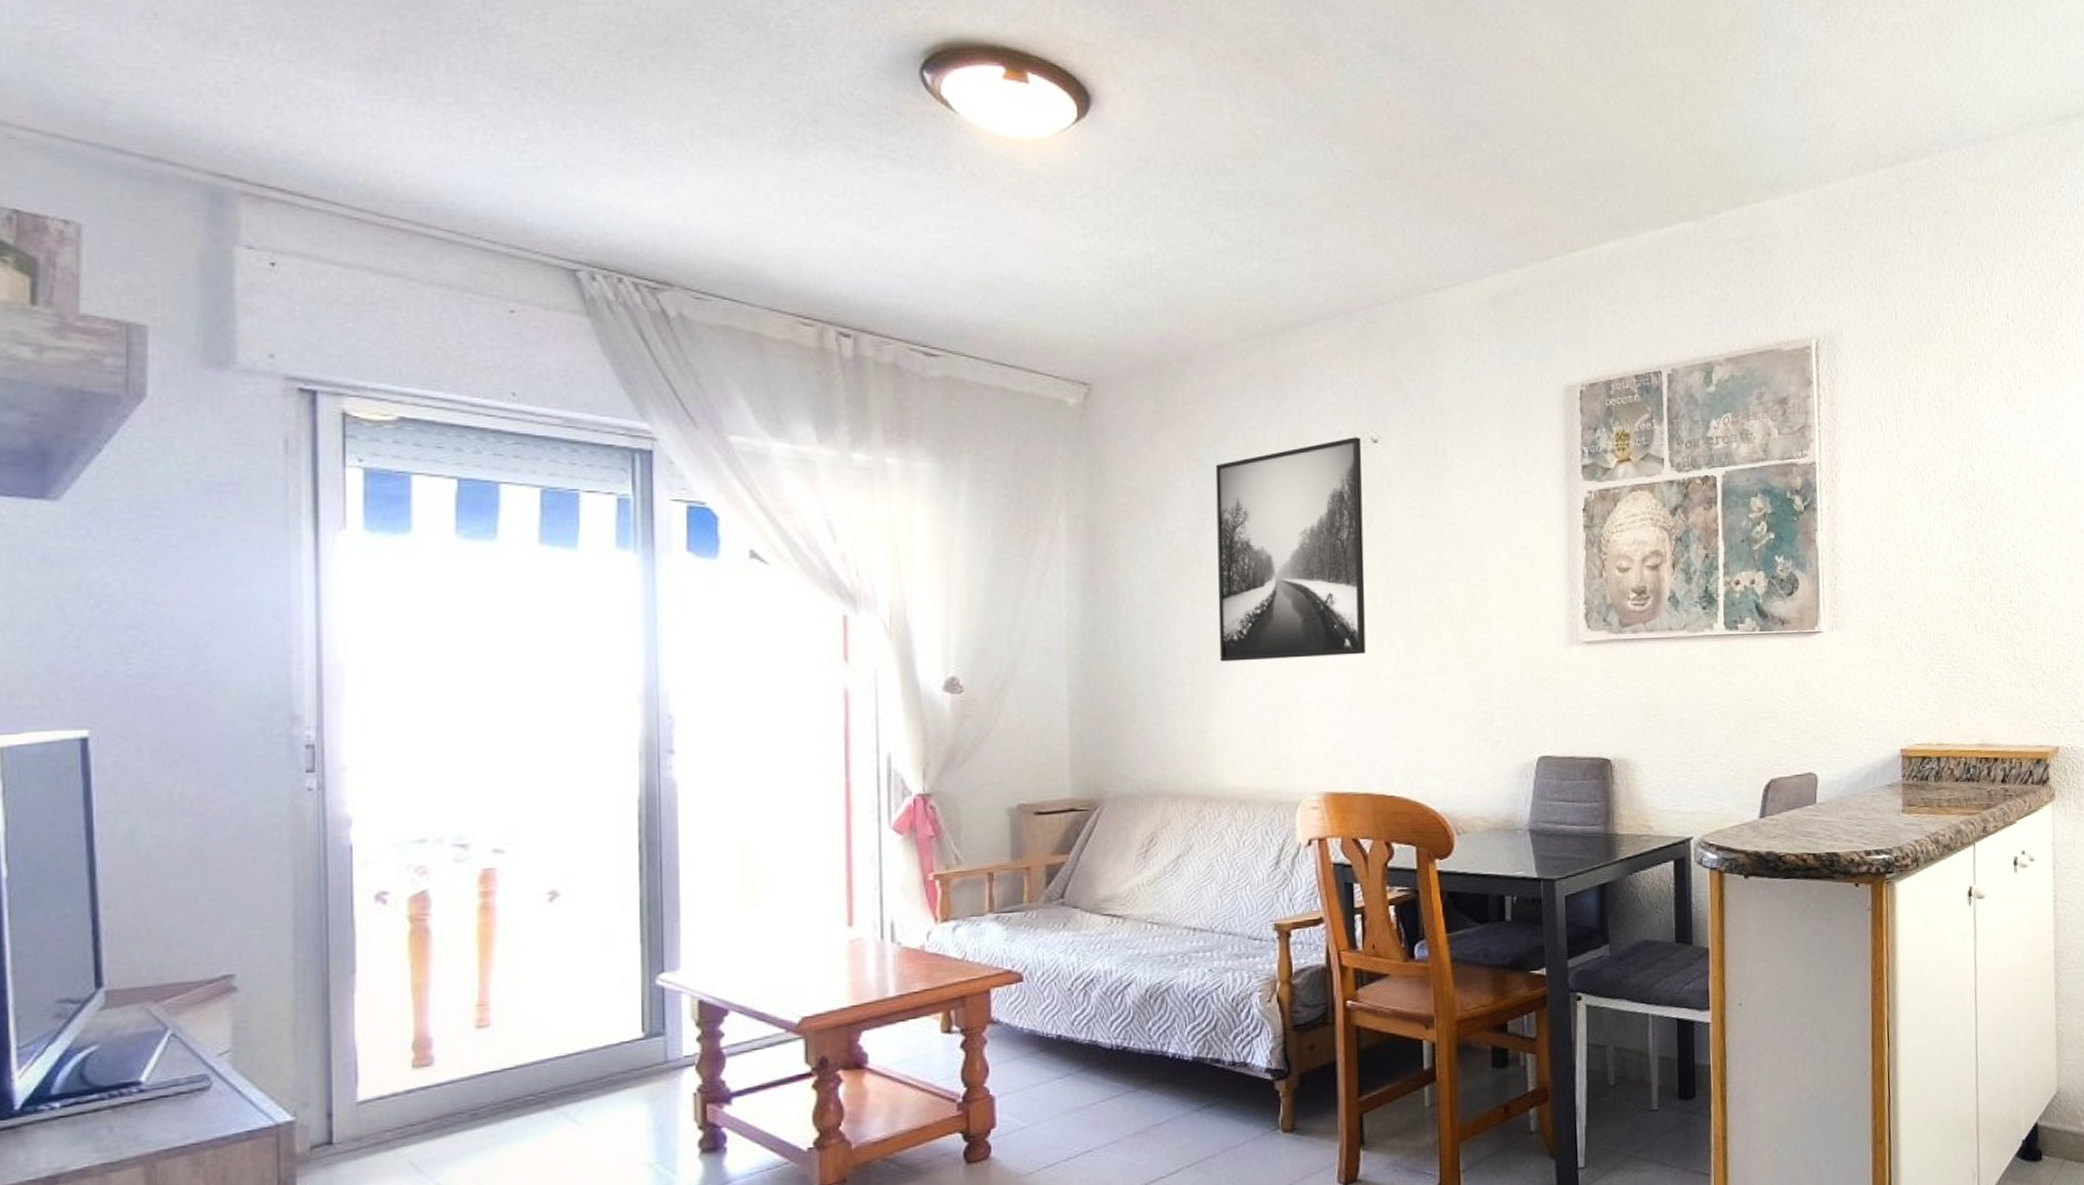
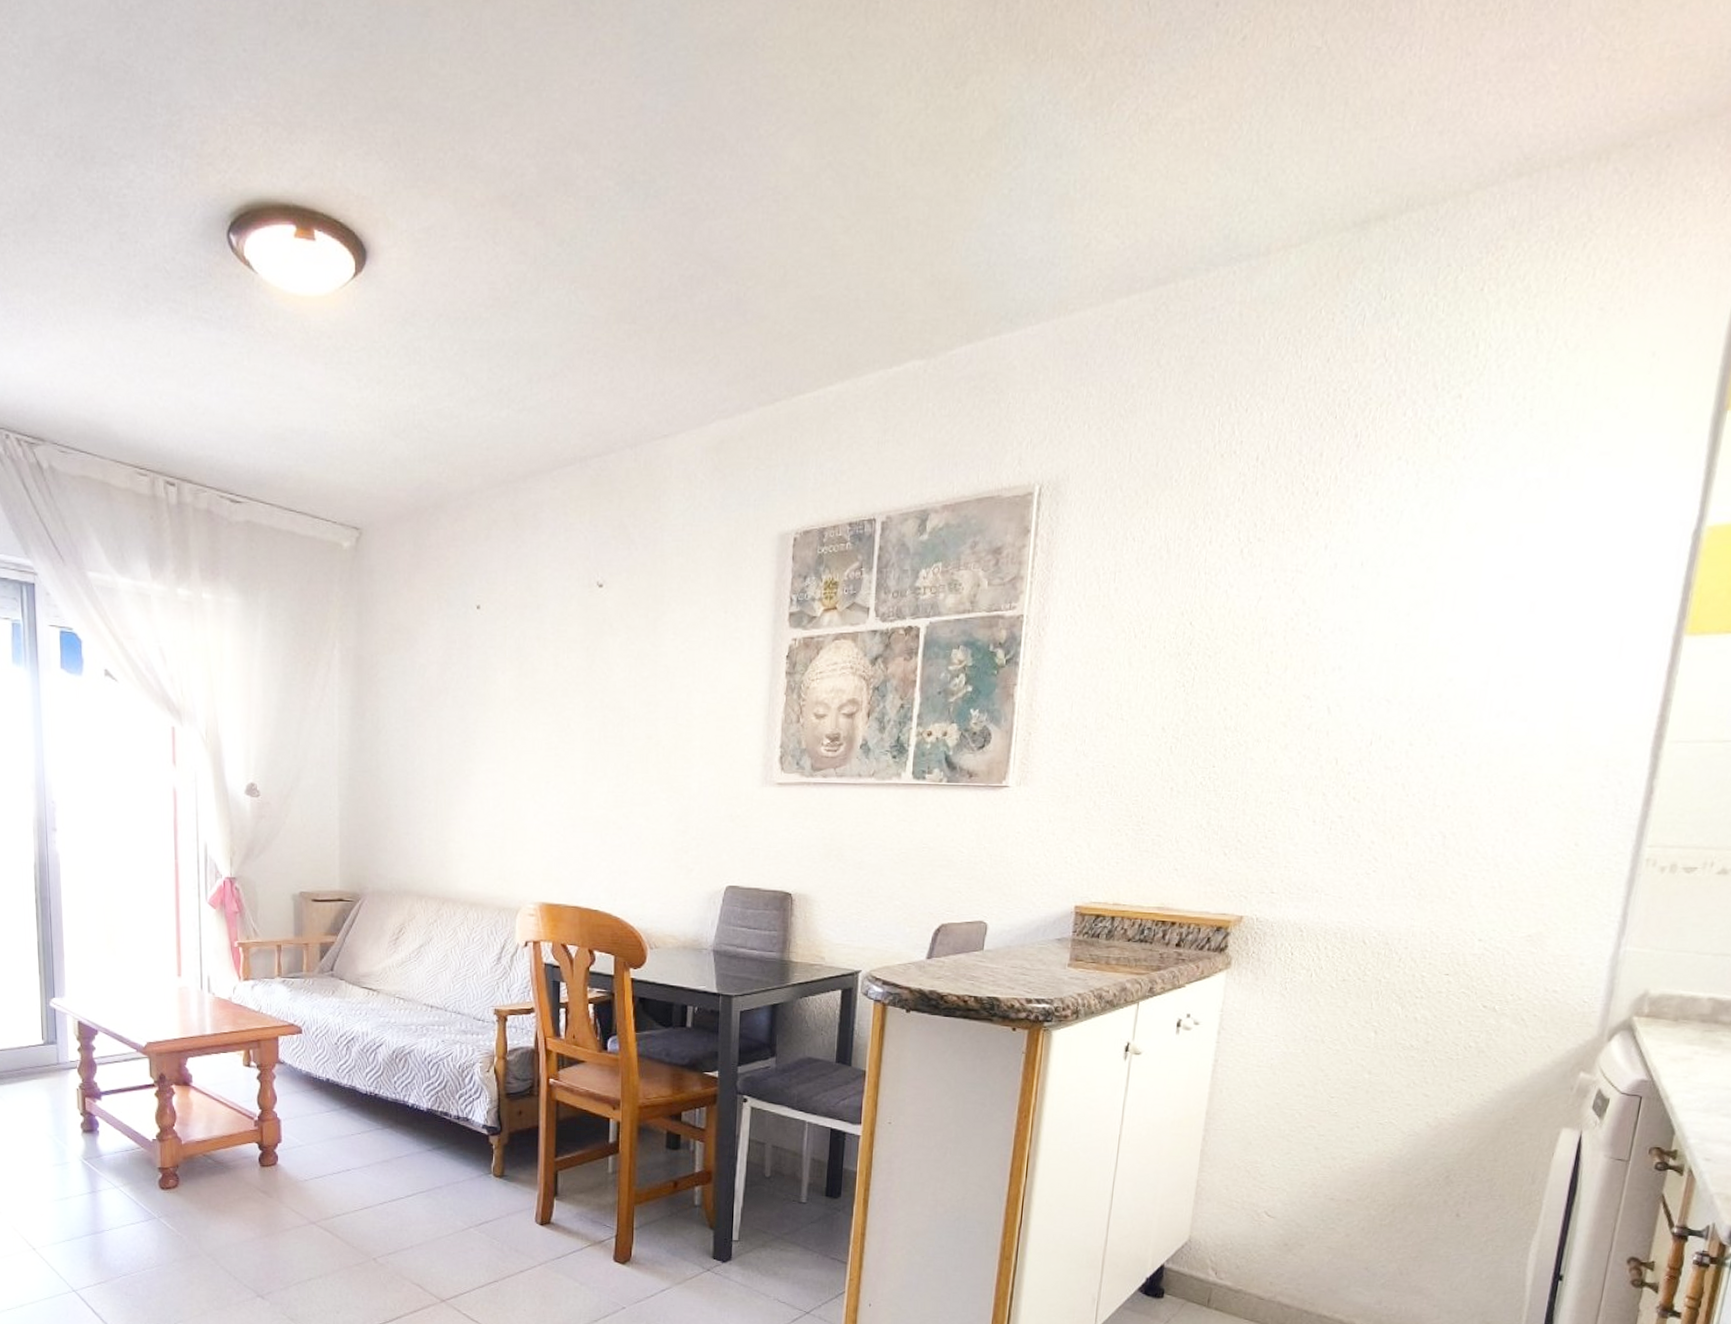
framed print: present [1215,437,1366,662] -> none [459,581,588,784]

